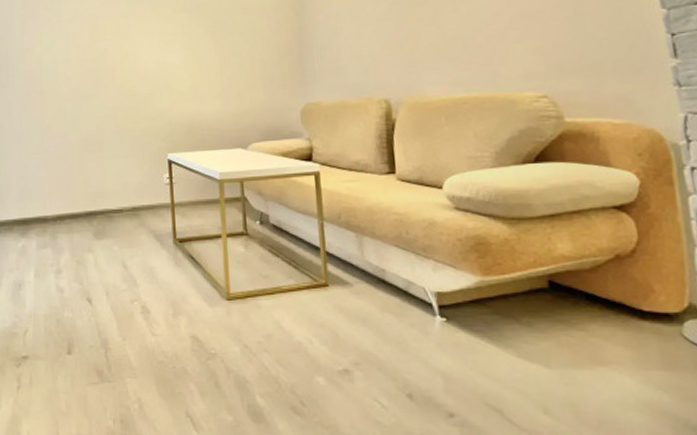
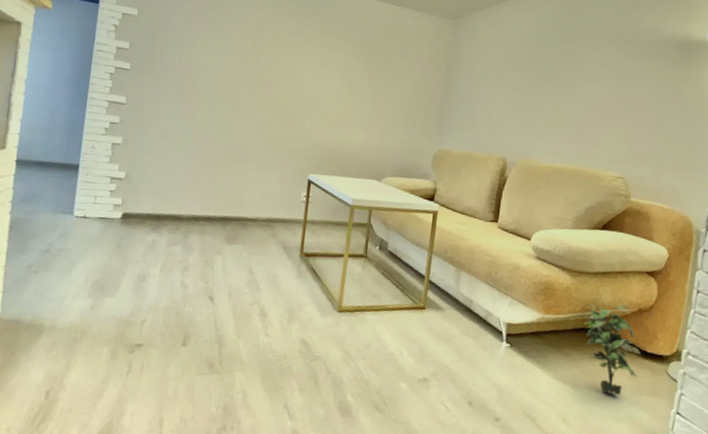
potted plant: none [540,252,638,372] -> present [584,304,641,395]

